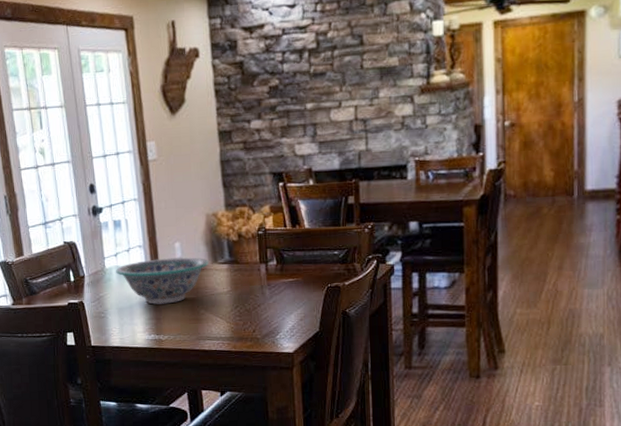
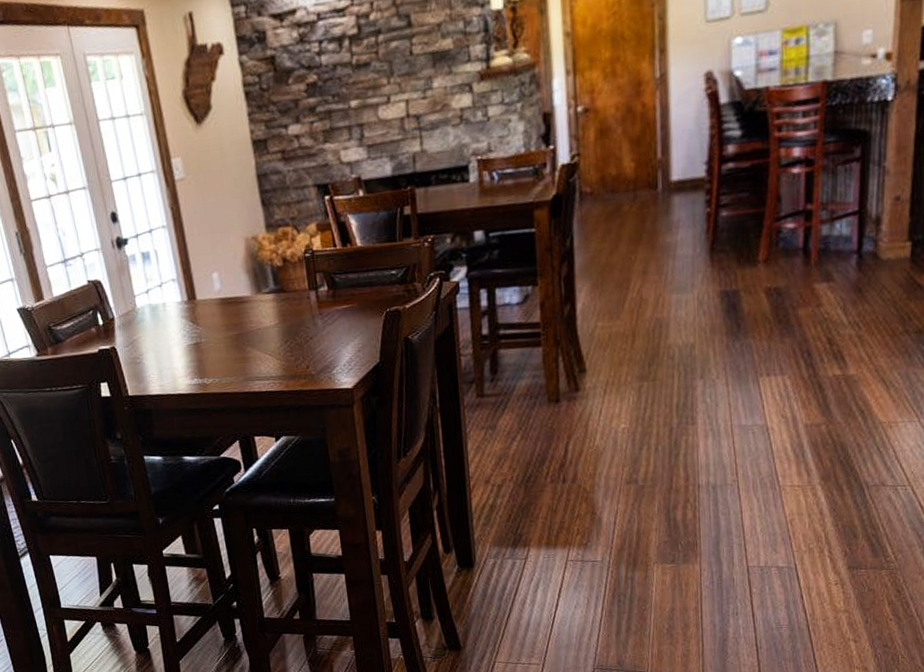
decorative bowl: present [115,256,209,305] -> none [148,288,252,345]

